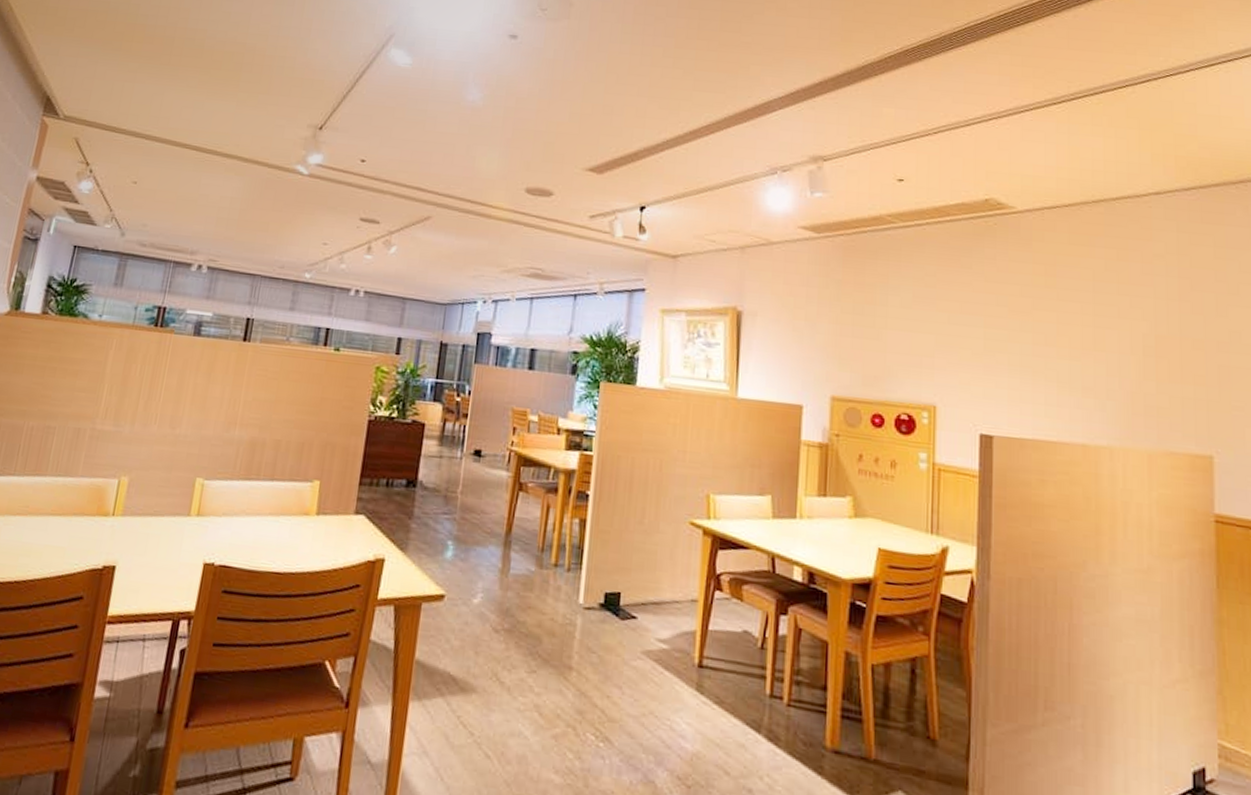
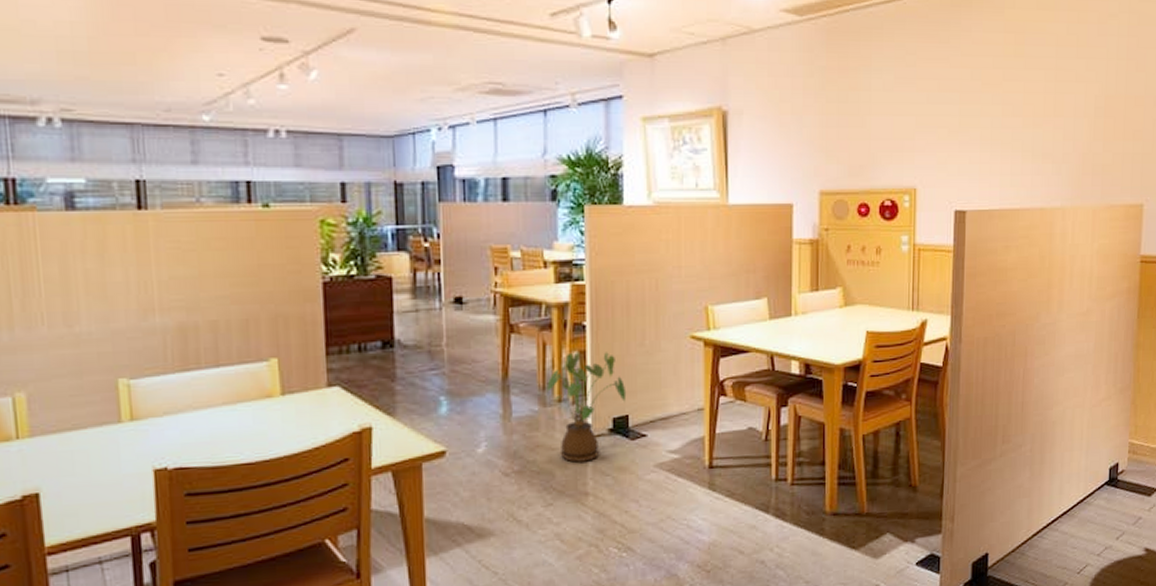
house plant: none [545,519,621,634] -> present [547,352,627,463]

